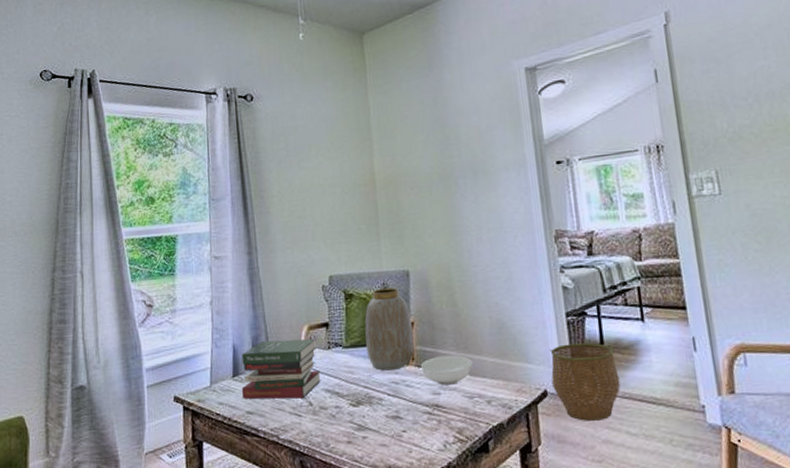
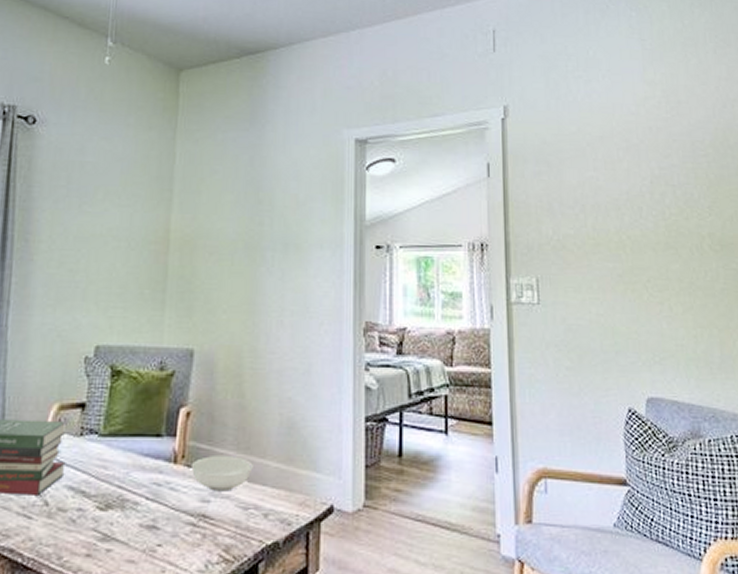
vase: present [364,287,415,371] -> none [128,367,188,468]
basket: present [550,342,621,421] -> none [341,453,415,545]

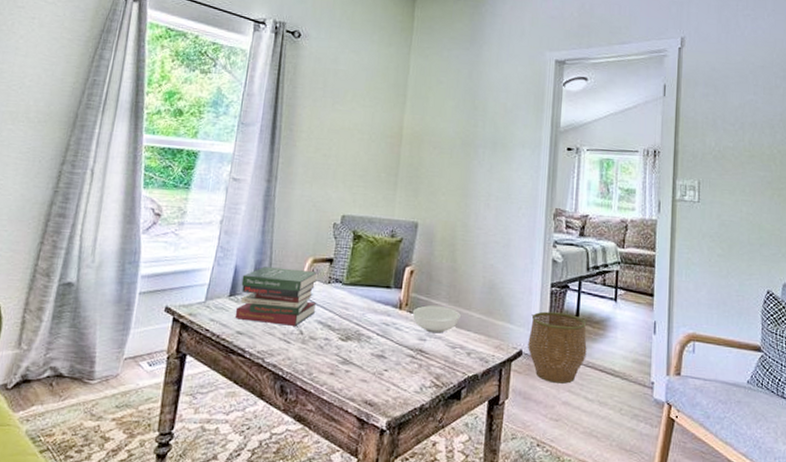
basket: none [341,453,415,545] -> present [528,311,587,384]

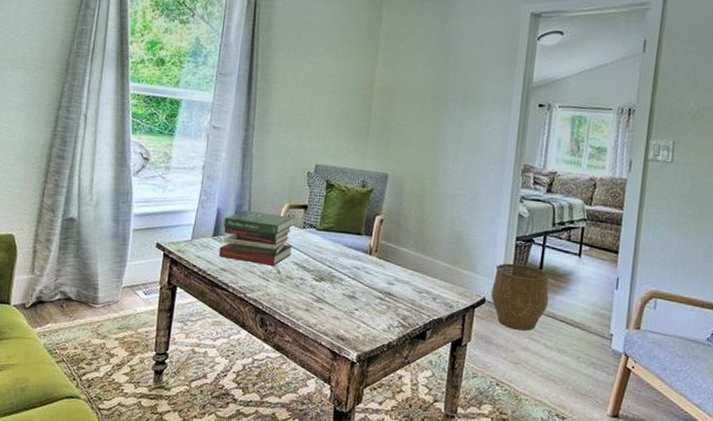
bowl: present [412,305,461,334] -> none [381,252,428,279]

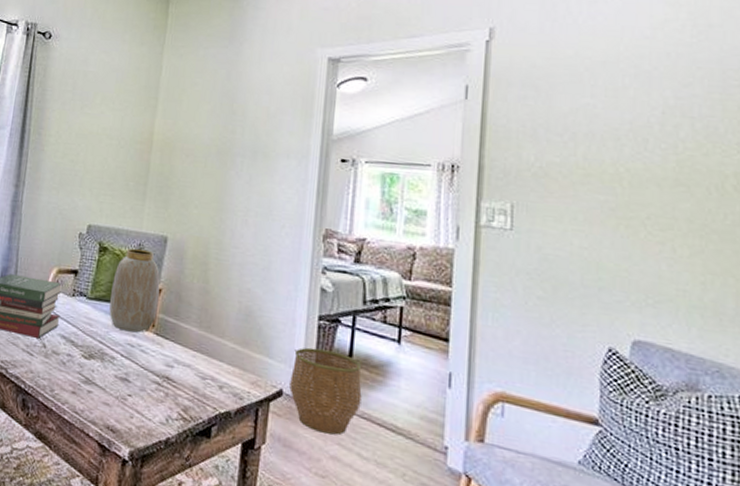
vase: none [336,184,382,258] -> present [109,248,160,333]

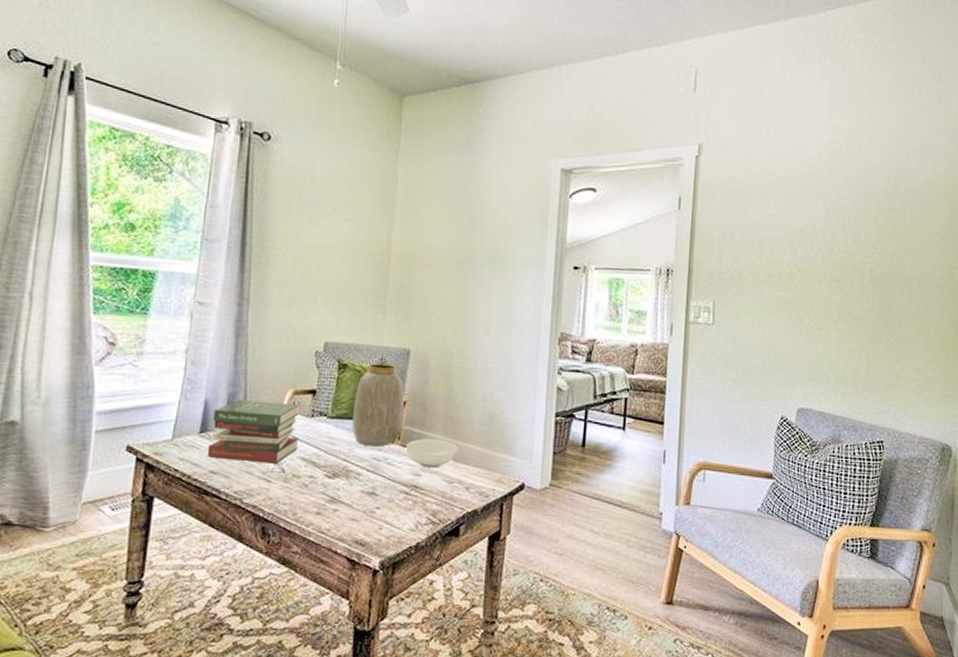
bowl: none [159,328,213,361] -> present [405,438,458,468]
basket: present [289,347,363,435] -> none [531,442,594,517]

